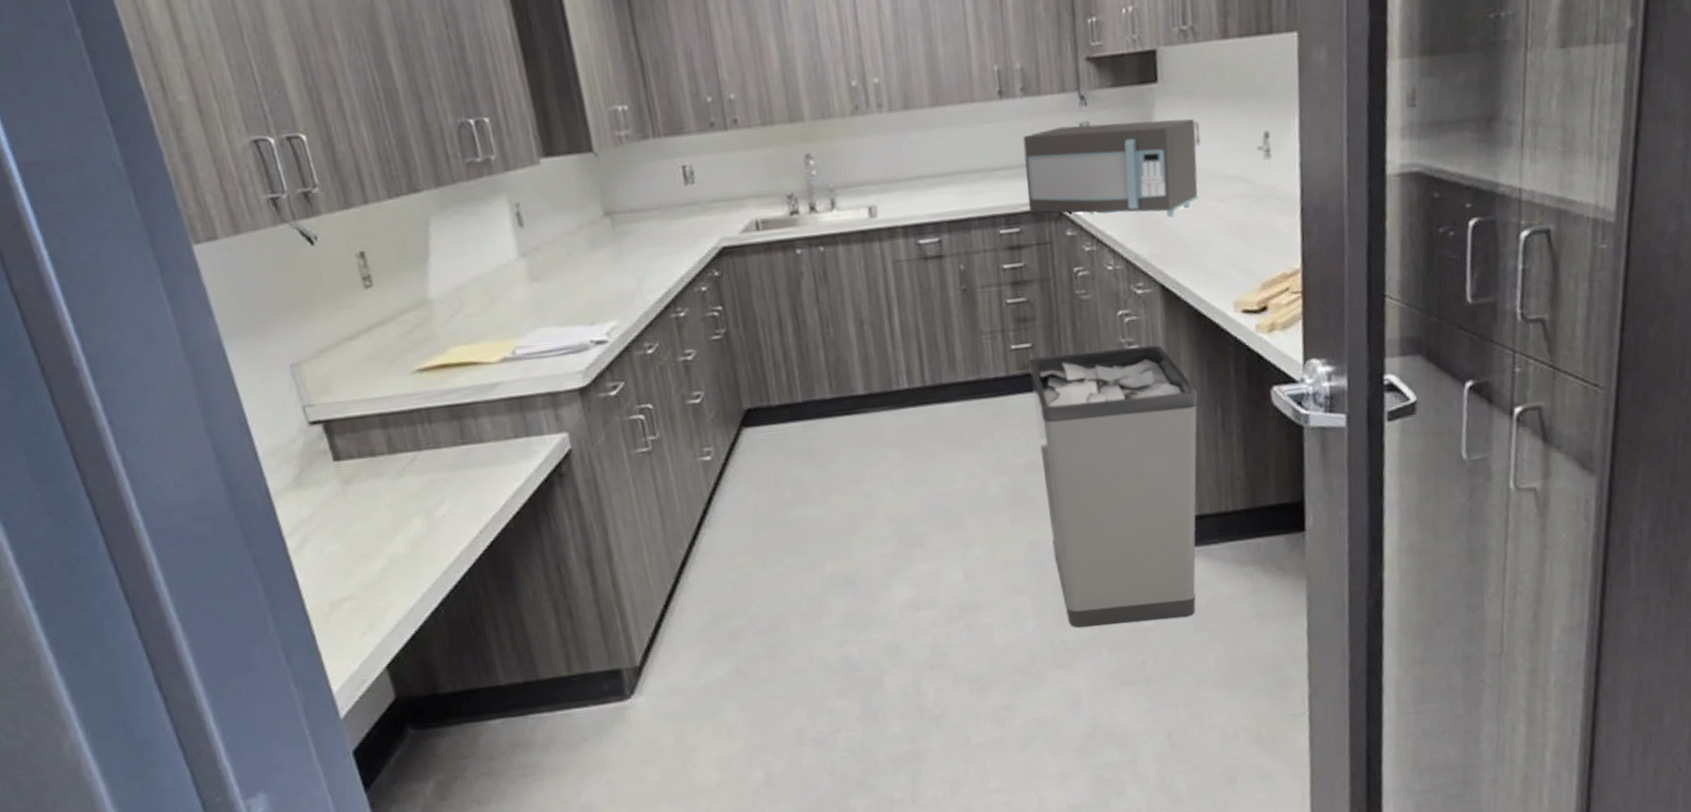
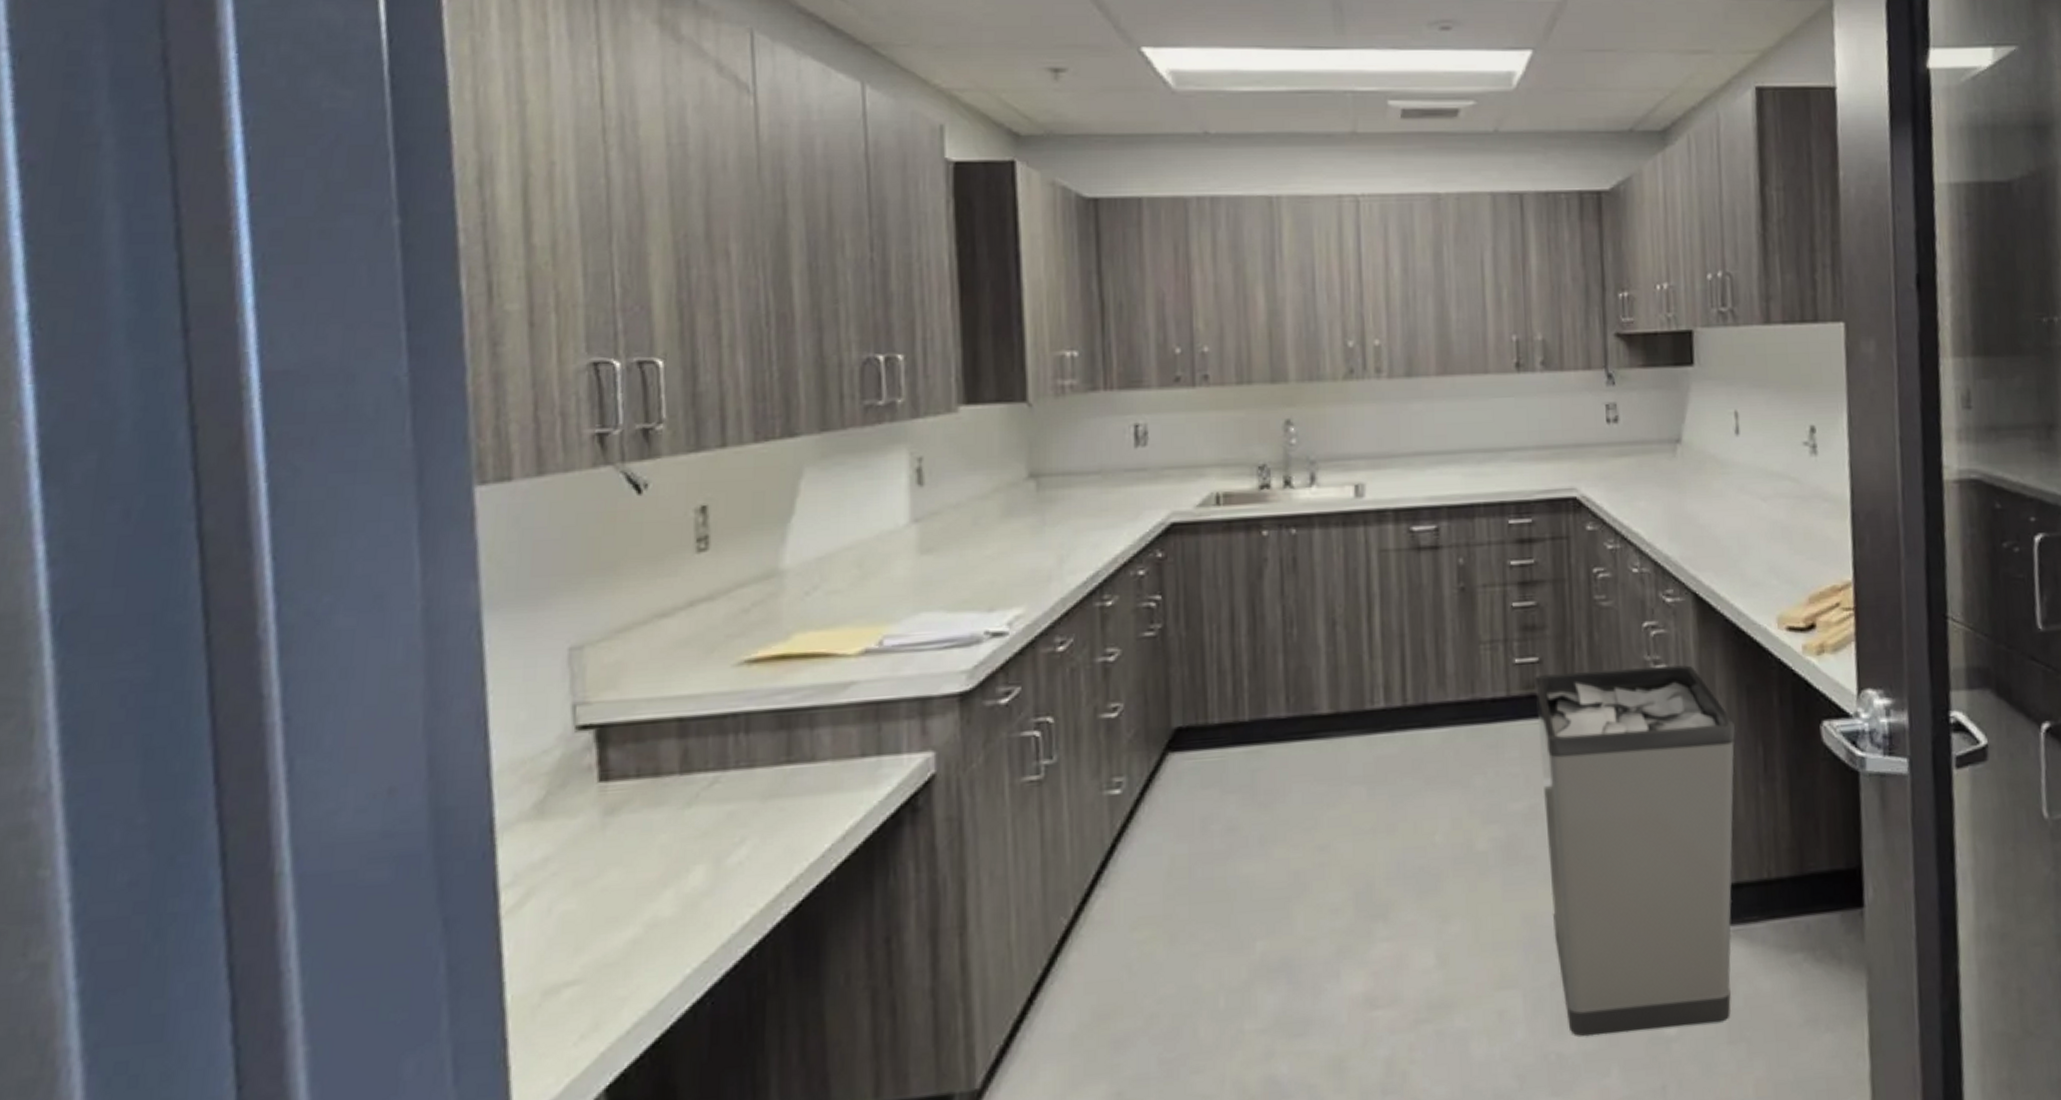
microwave: present [1023,119,1199,219] -> none [1541,406,1738,515]

